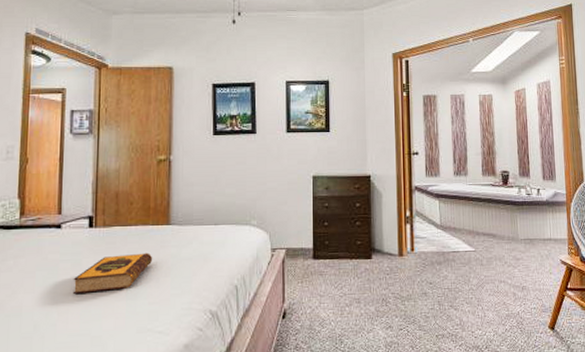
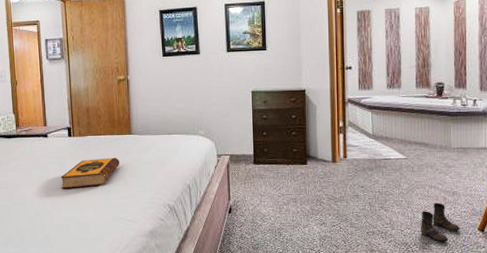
boots: none [492,299,531,344] -> present [421,203,460,242]

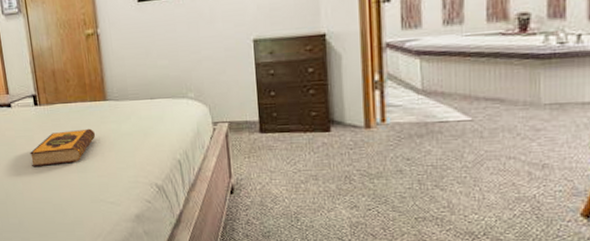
boots: present [421,203,460,242] -> none [493,179,552,231]

